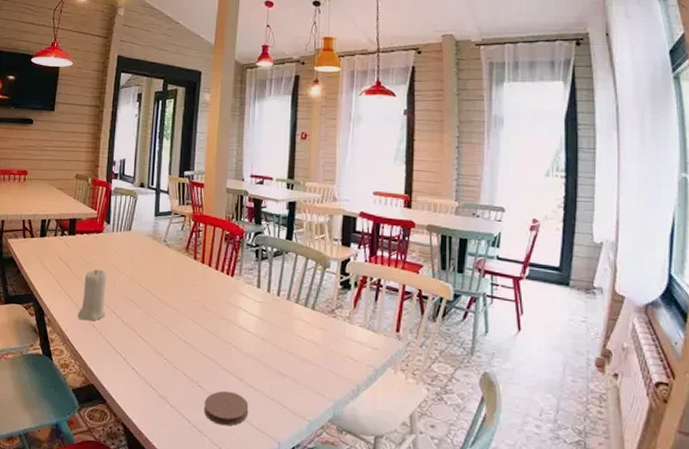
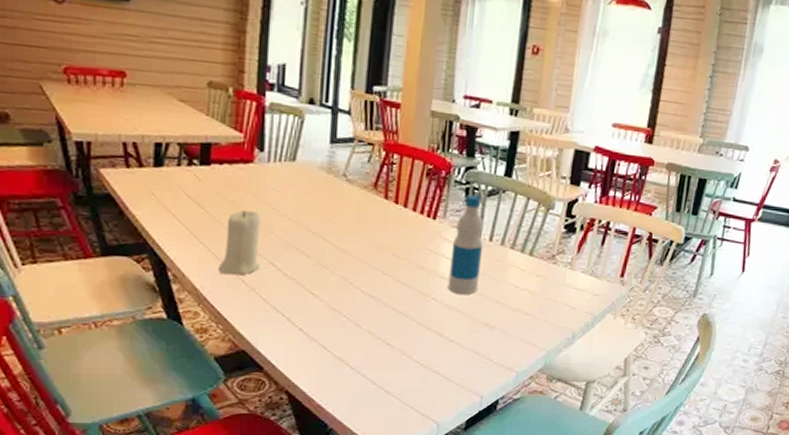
coaster: present [203,390,249,426] -> none [392,347,448,384]
bottle: none [245,255,273,344] -> present [448,194,484,295]

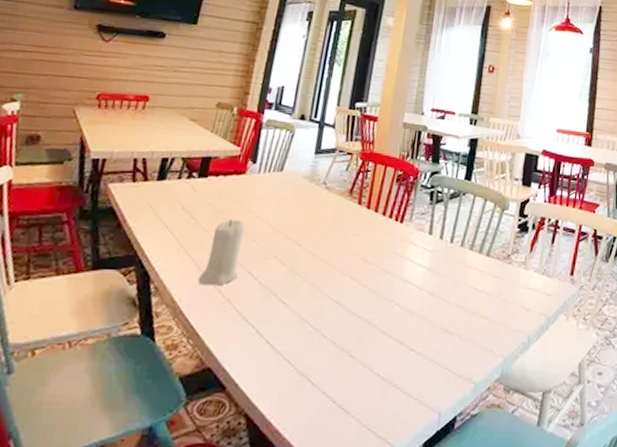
bottle: present [448,194,484,295] -> none [411,198,446,299]

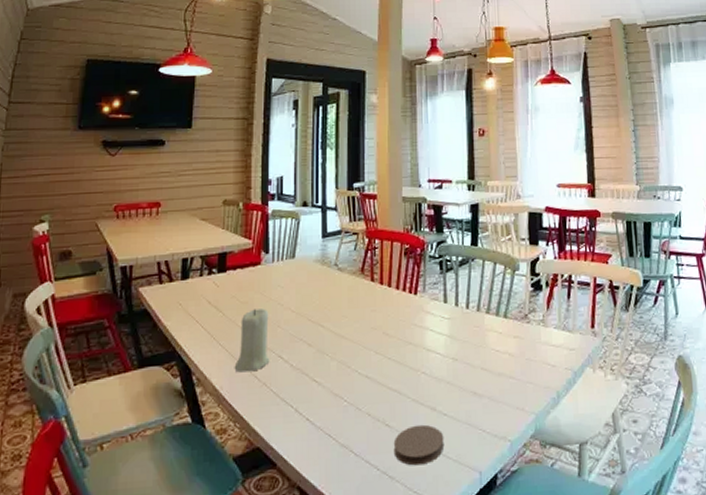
coaster: none [353,358,408,401] -> present [393,424,445,466]

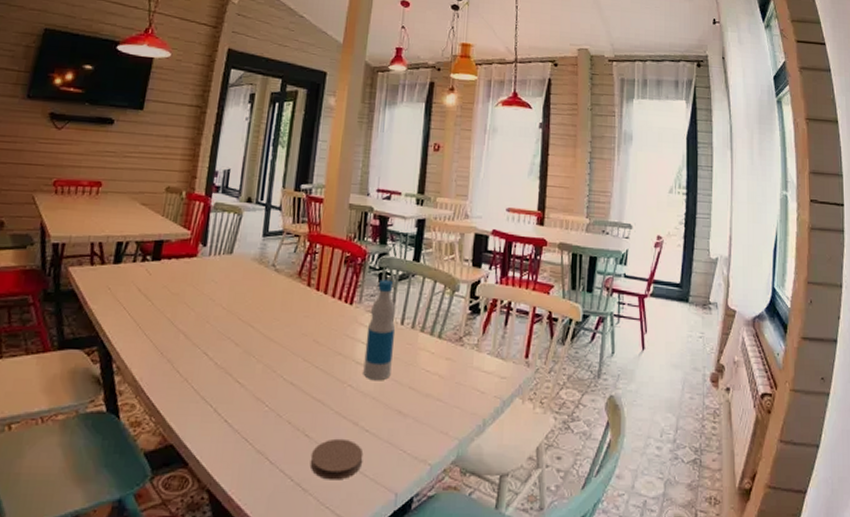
candle: present [234,308,270,373] -> none [156,302,199,366]
bottle: none [434,266,462,366] -> present [363,279,396,381]

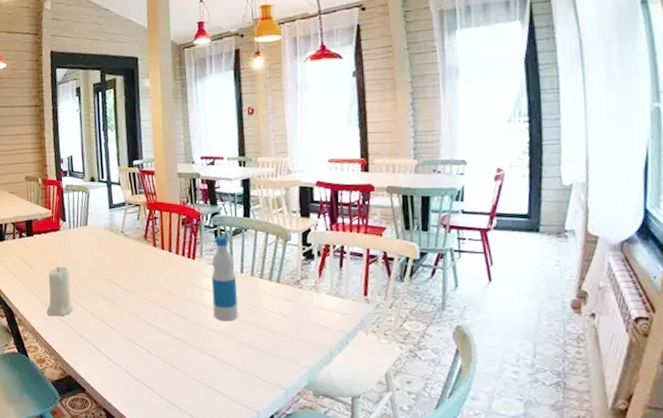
candle: none [156,302,199,366] -> present [46,267,74,317]
coaster: present [310,438,364,480] -> none [180,369,225,402]

